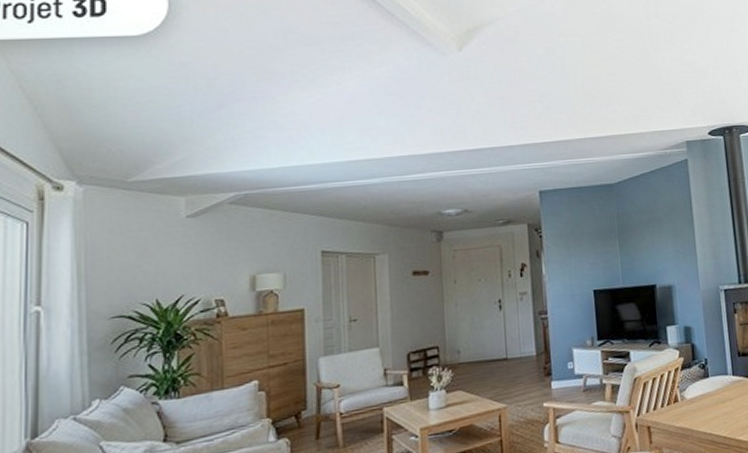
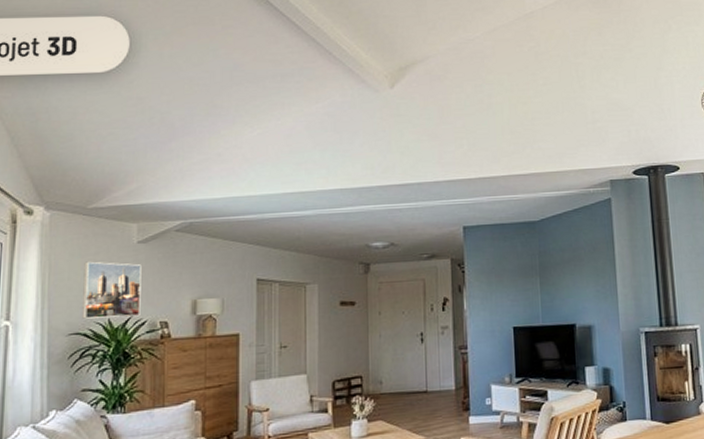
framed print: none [126,238,193,301] -> present [82,261,142,319]

